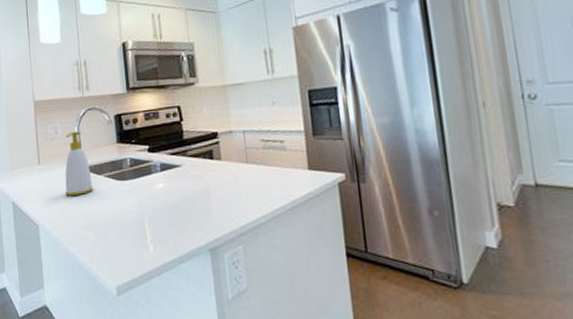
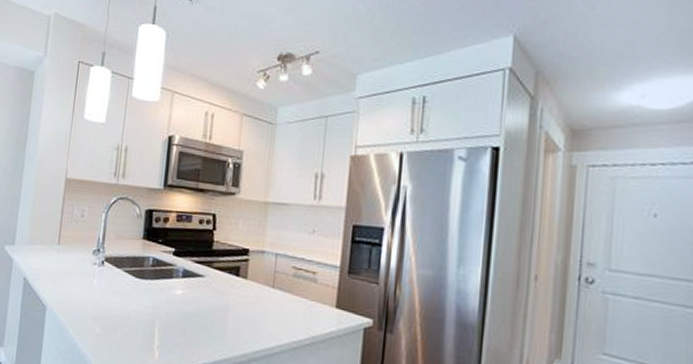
soap bottle: present [65,131,94,196] -> none [79,217,110,285]

